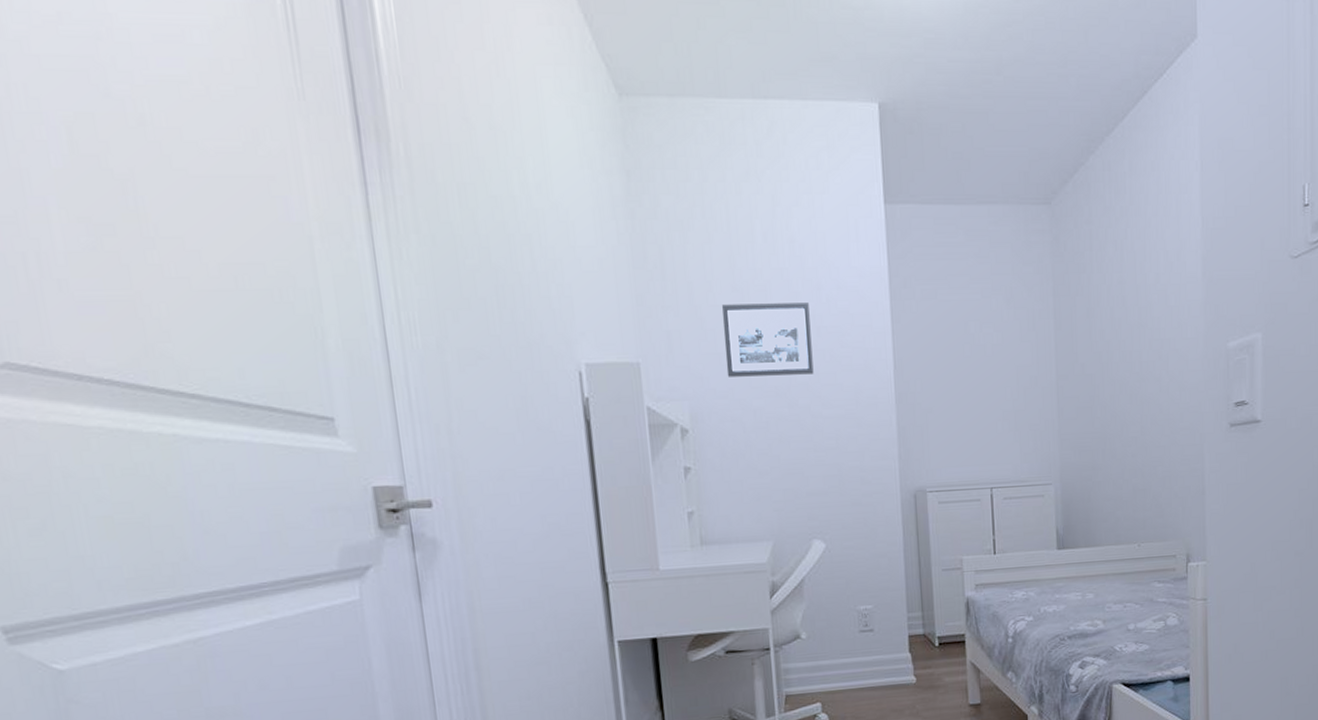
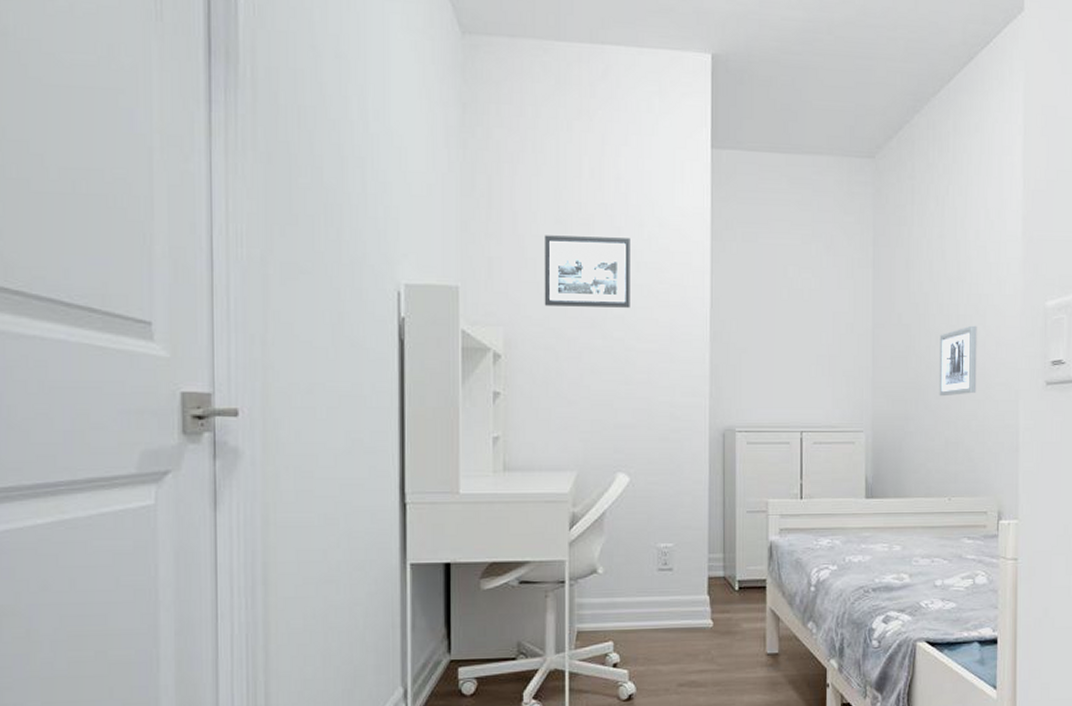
wall art: none [1123,371,1162,445] -> present [939,325,977,397]

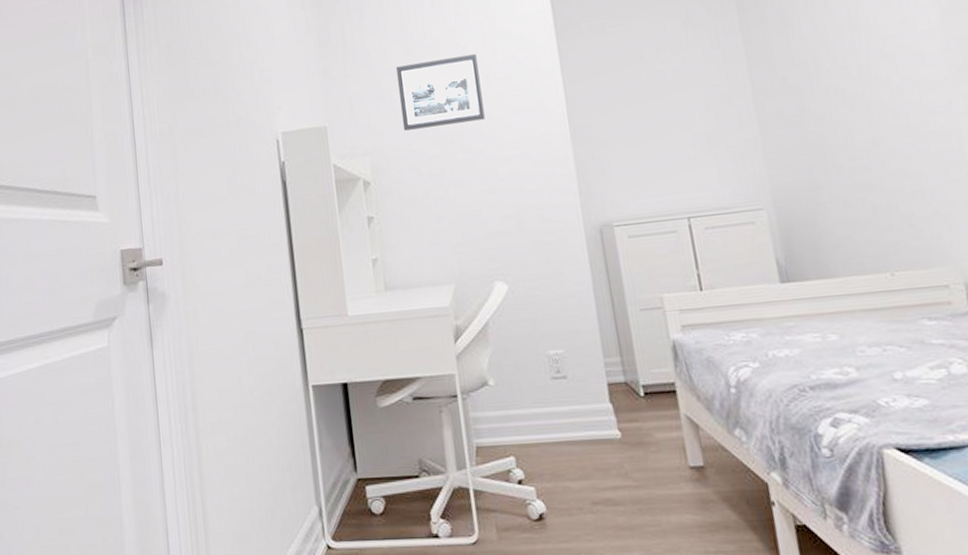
wall art: present [939,325,977,397] -> none [839,72,903,158]

